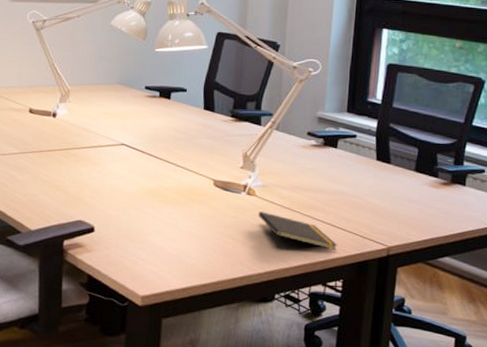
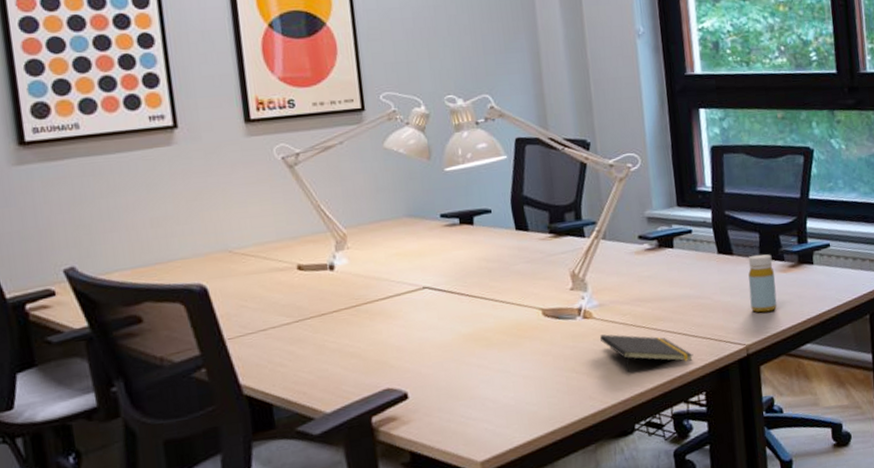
bottle: none [398,167,427,221] -> present [748,254,777,313]

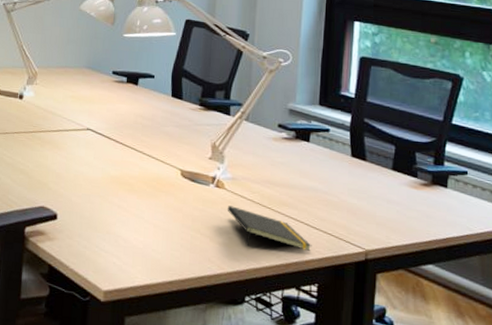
bottle: present [748,254,777,313] -> none [376,165,406,224]

